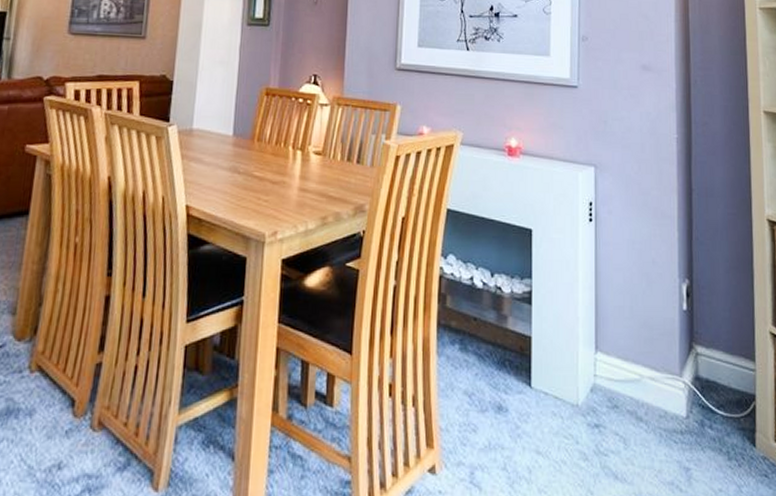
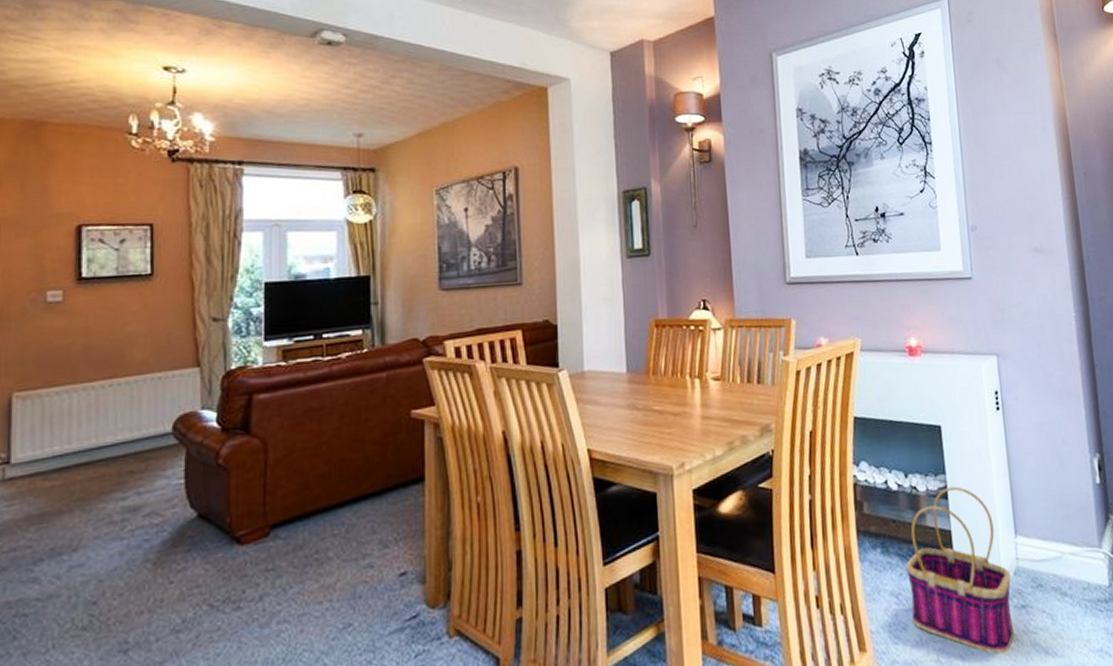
basket: none [482,292,587,471] -> present [906,486,1014,654]

